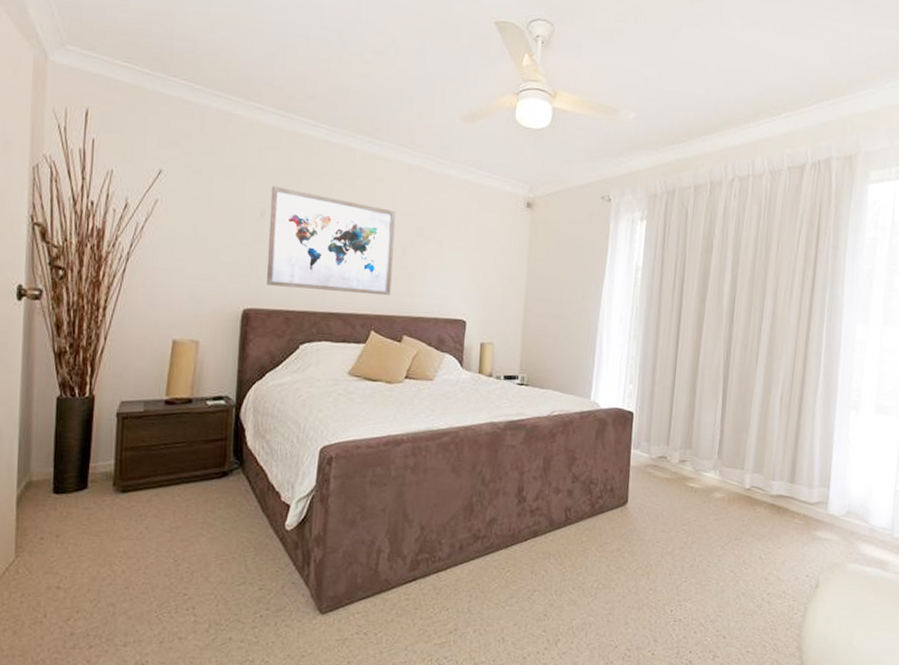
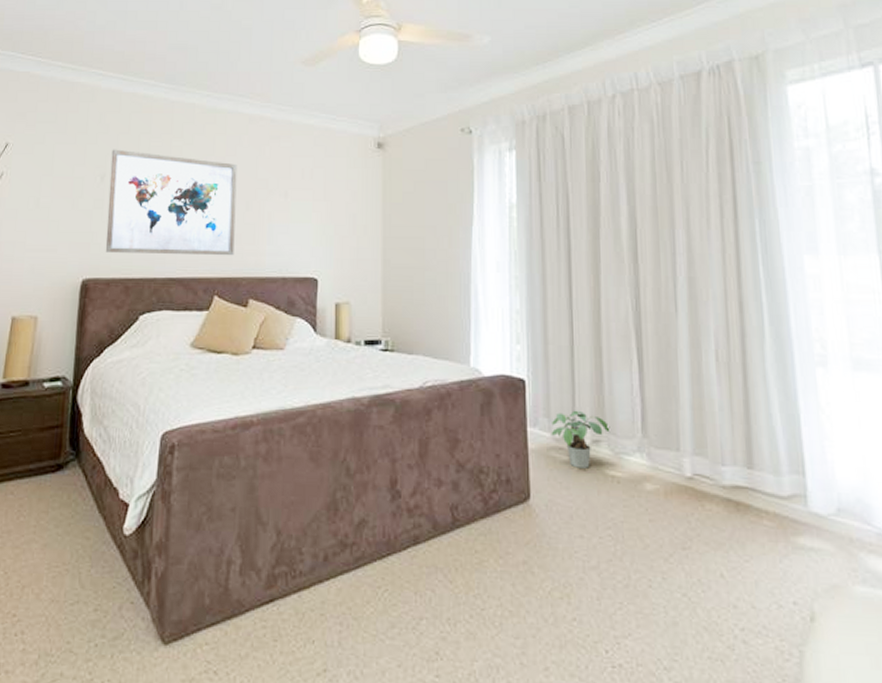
potted plant: none [649,437,695,481] -> present [551,410,611,468]

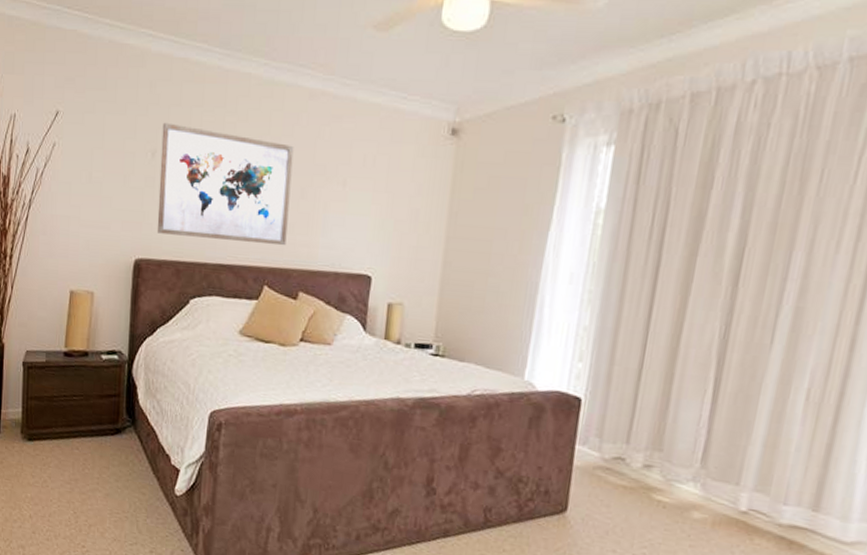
potted plant: present [551,410,611,468] -> none [600,433,667,491]

